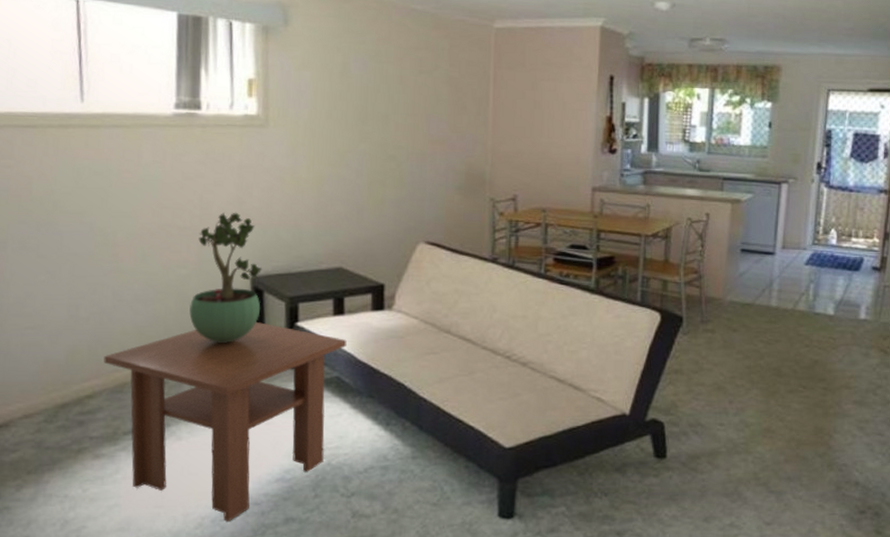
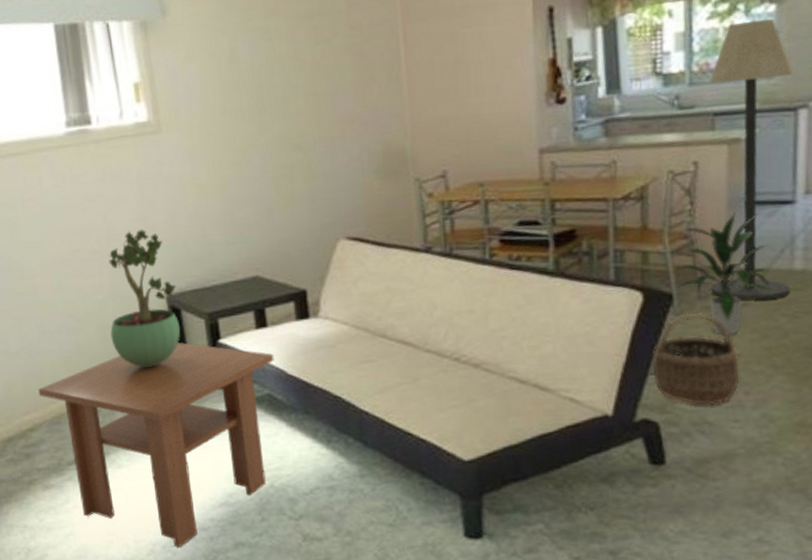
wicker basket: none [663,333,728,411] -> present [652,312,740,406]
indoor plant: none [685,256,756,353] -> present [674,212,774,335]
floor lamp: none [712,112,781,328] -> present [709,19,795,301]

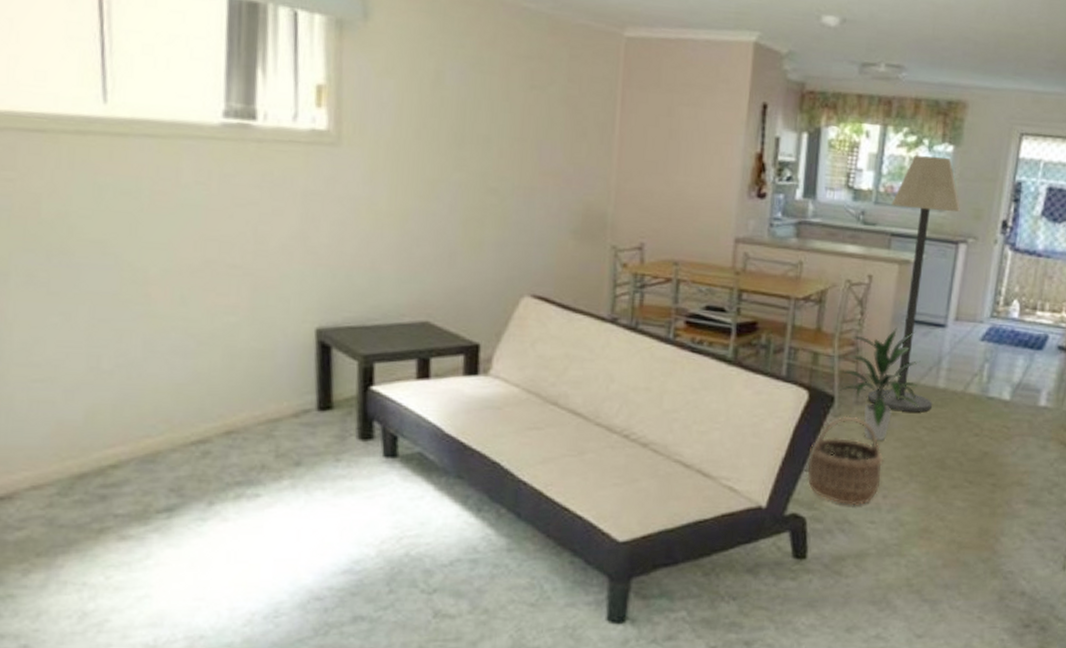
coffee table: present [38,342,274,547] -> none [132,384,432,619]
potted plant: present [108,229,181,367] -> none [239,249,331,407]

